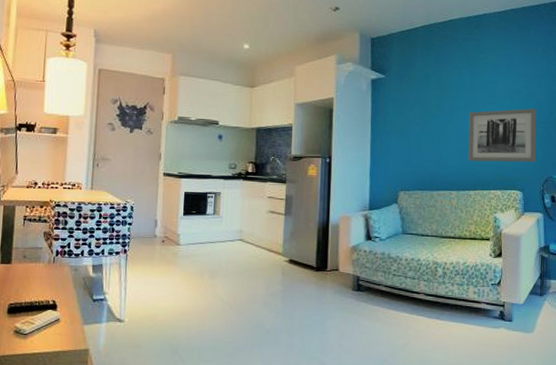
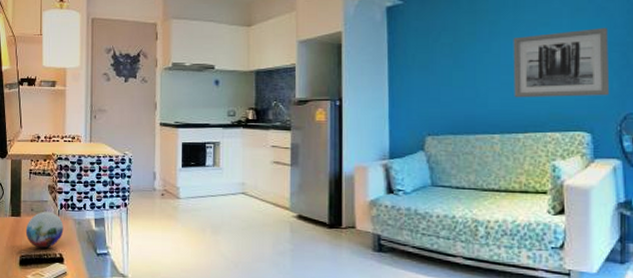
decorative orb: none [16,258,59,296] -> present [25,211,64,249]

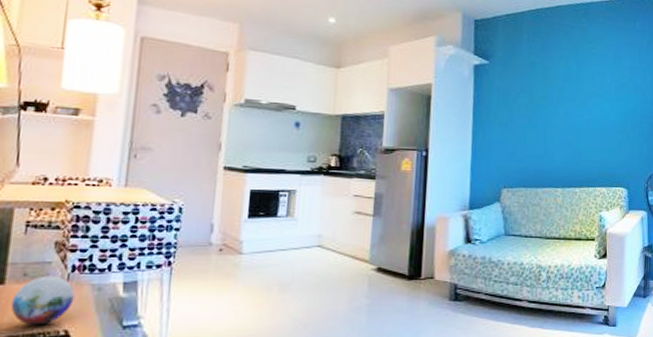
wall art: present [513,28,610,98] -> none [574,102,642,159]

